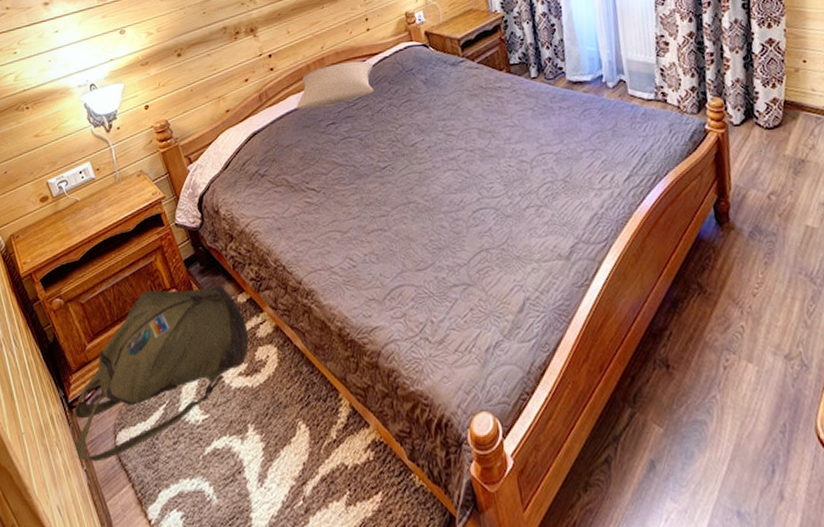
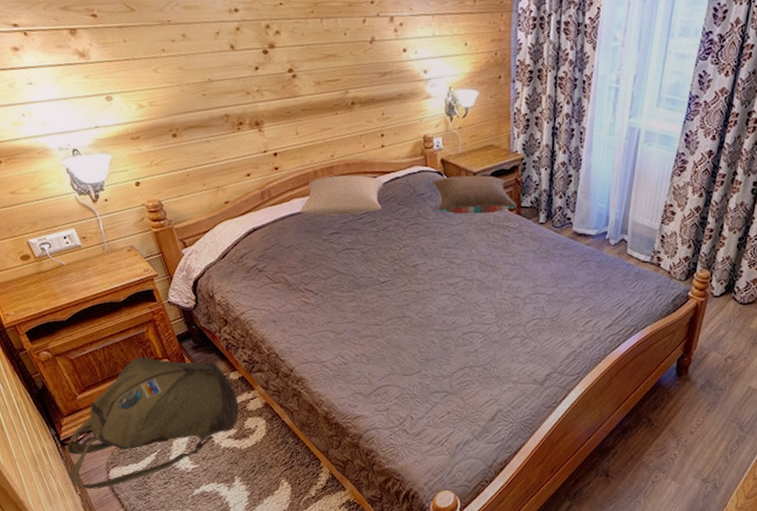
pillow: none [418,38,506,84] -> present [431,175,517,215]

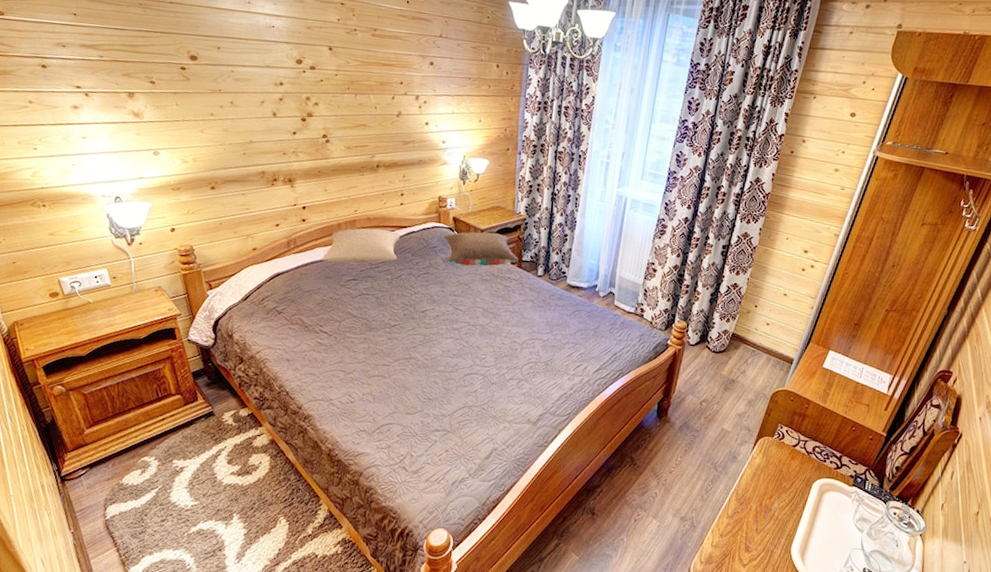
backpack: present [67,357,239,489] -> none [63,393,245,527]

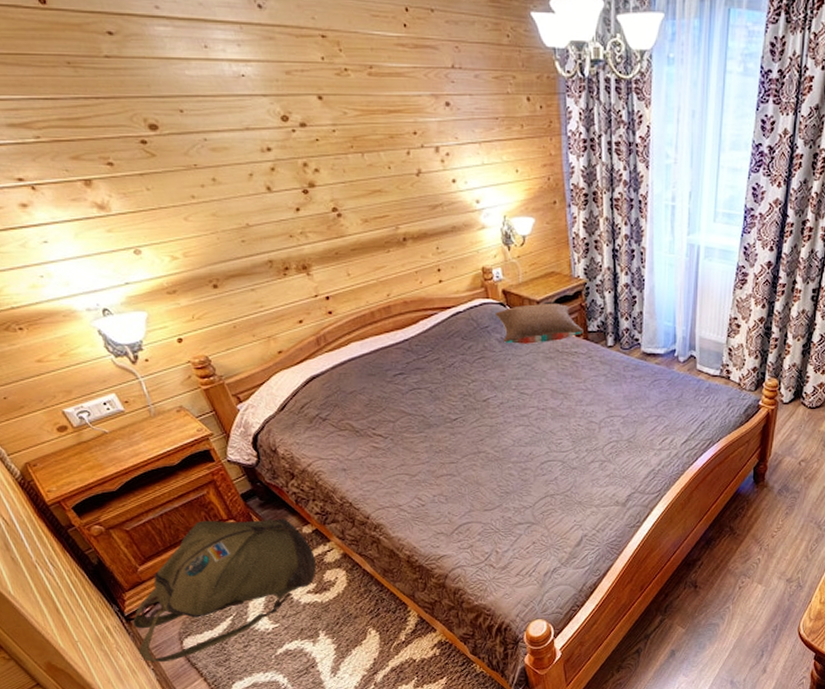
backpack: none [63,393,245,527] -> present [133,518,316,662]
pillow: present [322,228,401,264] -> none [360,313,446,356]

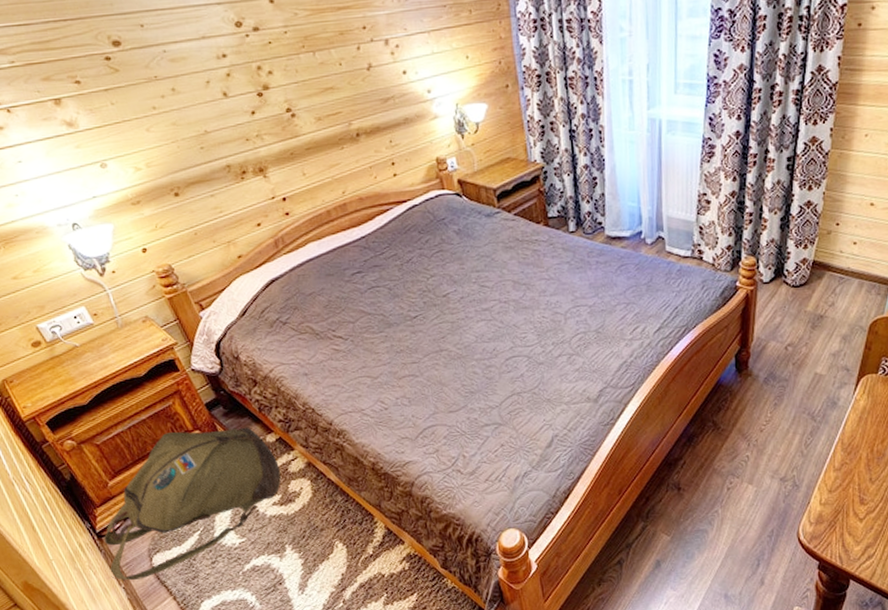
pillow: present [495,302,584,344] -> none [451,189,544,235]

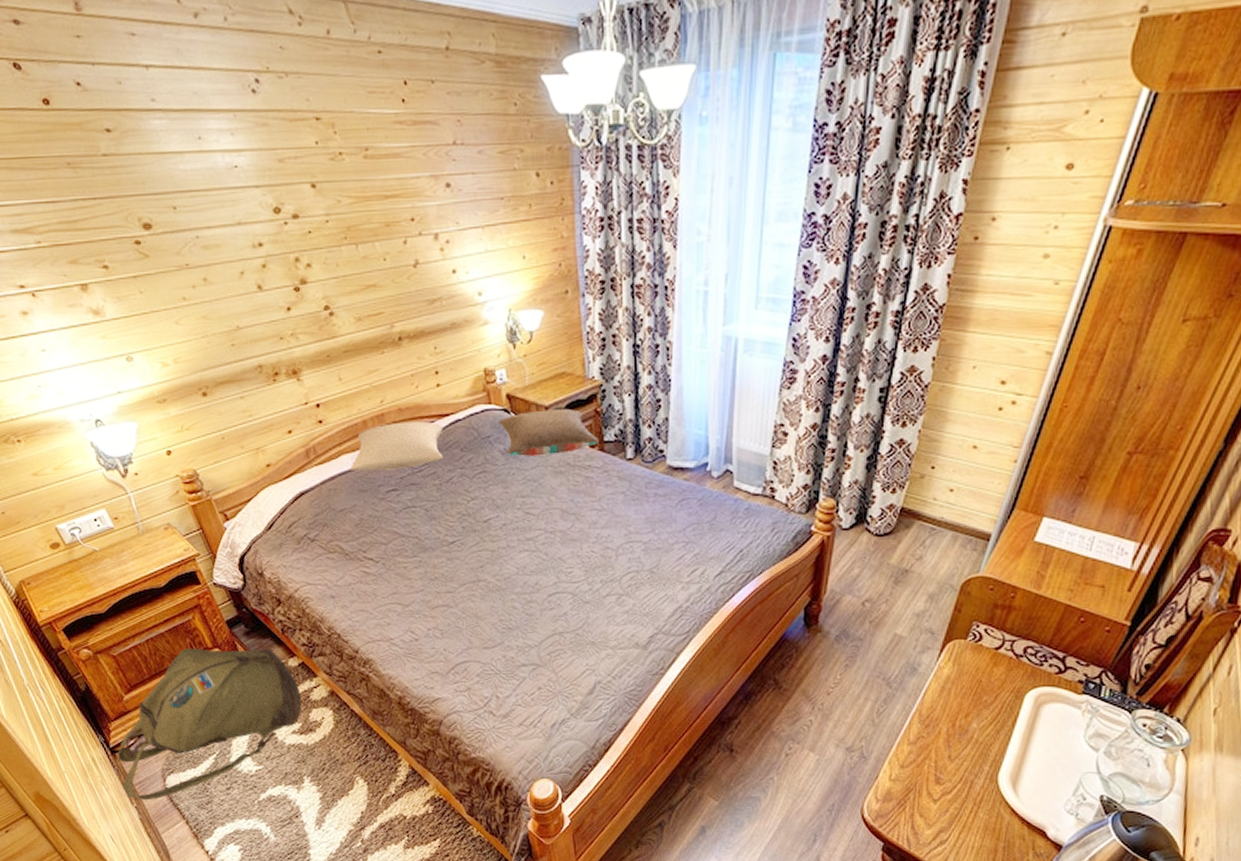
pillow: none [317,208,403,257] -> present [351,421,444,470]
pillow: none [451,189,544,235] -> present [497,408,599,456]

